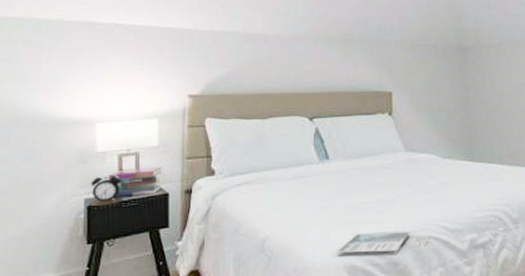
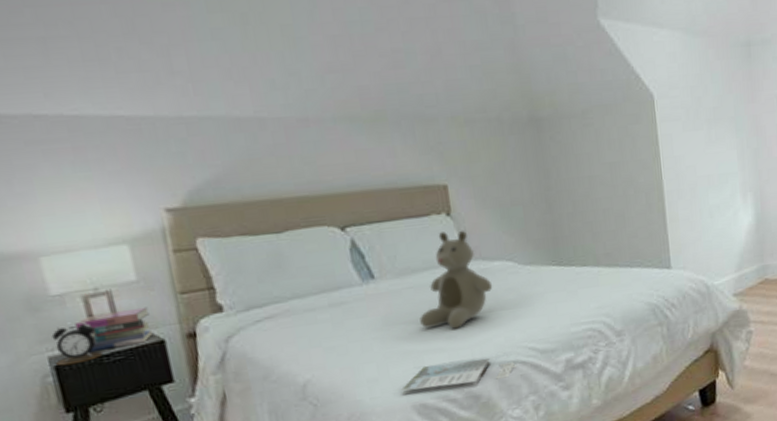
teddy bear: none [359,127,418,205] -> present [420,230,493,329]

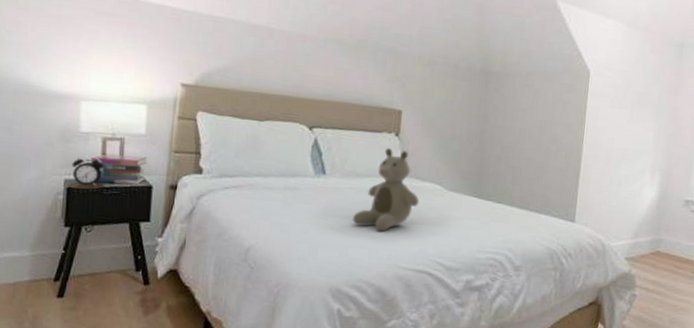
magazine: present [402,359,518,395] -> none [324,256,424,284]

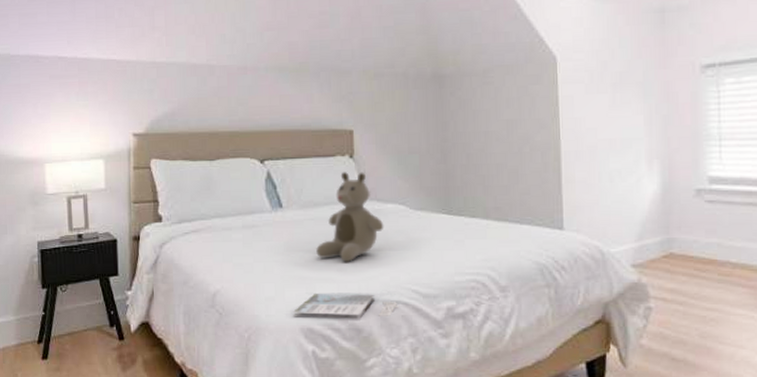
alarm clock: present [68,156,104,190] -> none [41,216,73,250]
books: present [91,153,147,185] -> none [59,210,110,243]
magazine: none [324,256,424,284] -> present [293,293,400,319]

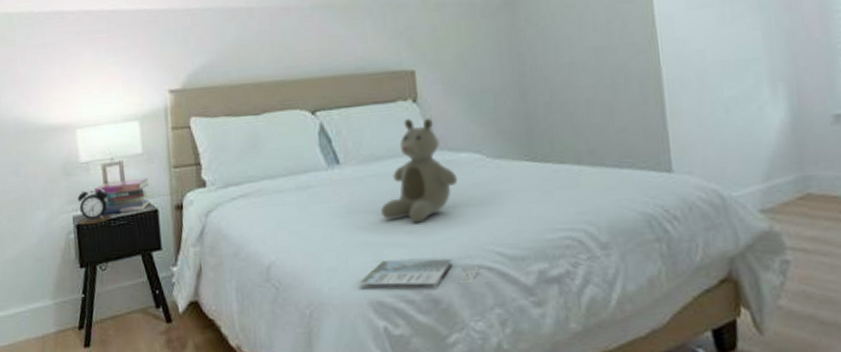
alarm clock: none [41,216,73,250] -> present [77,186,111,226]
books: none [59,210,110,243] -> present [94,177,149,216]

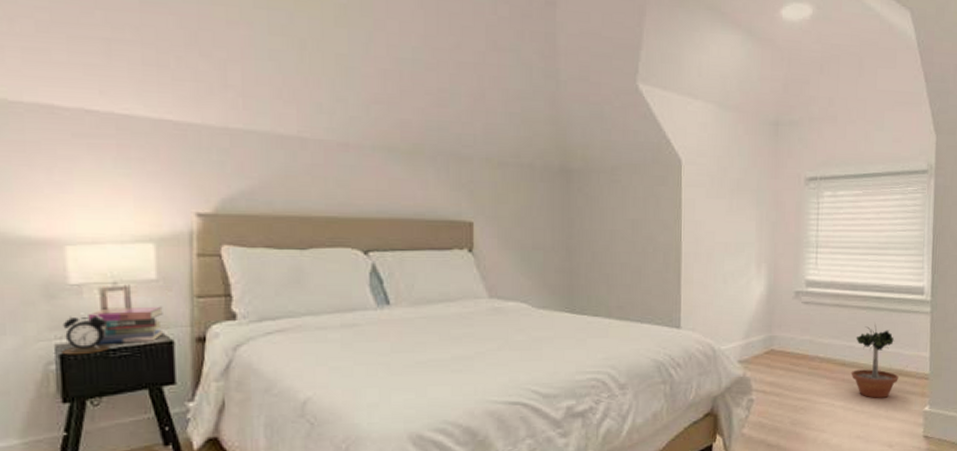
magazine: present [359,259,483,289] -> none [400,396,518,424]
teddy bear: present [381,117,458,223] -> none [428,267,504,363]

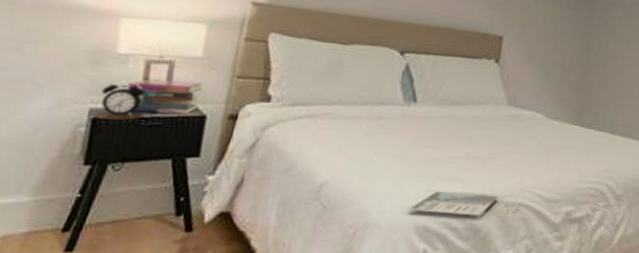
magazine: none [400,396,518,424] -> present [409,190,521,219]

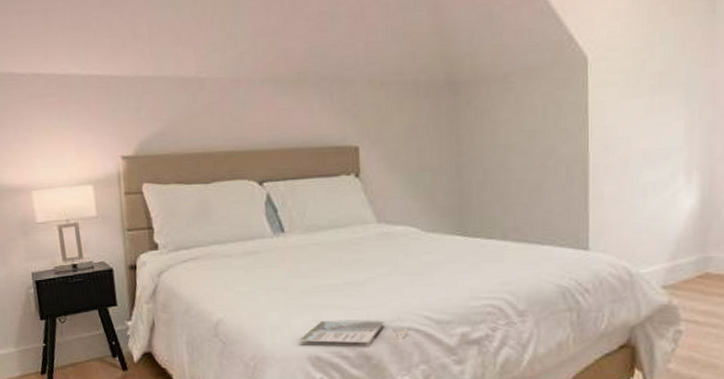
alarm clock: present [93,81,145,121] -> none [35,246,68,281]
books: present [128,78,203,115] -> none [51,239,104,273]

